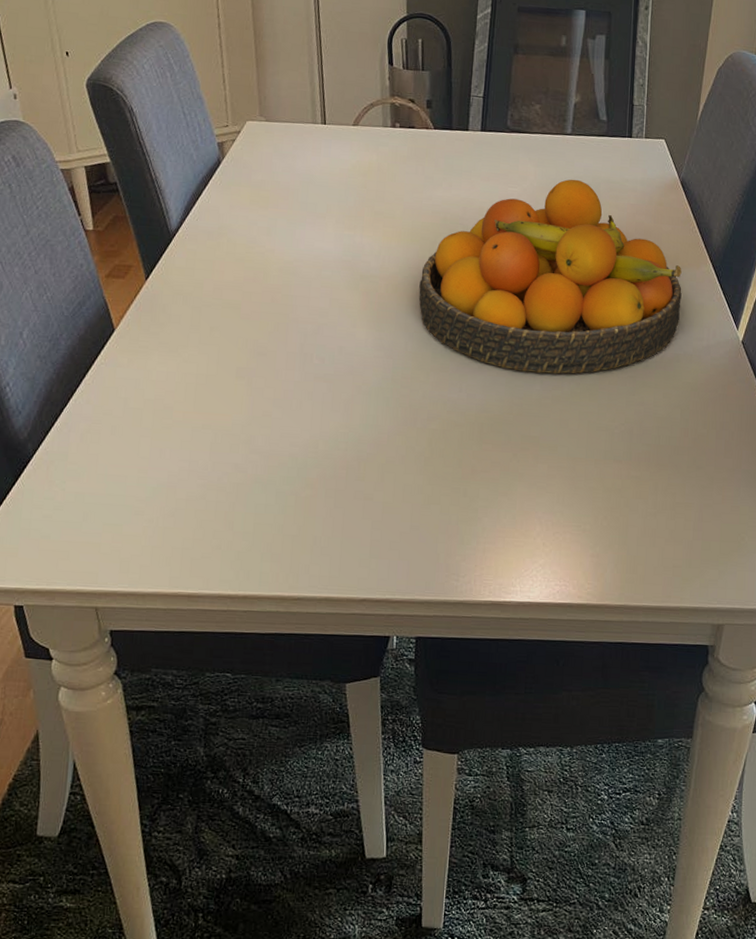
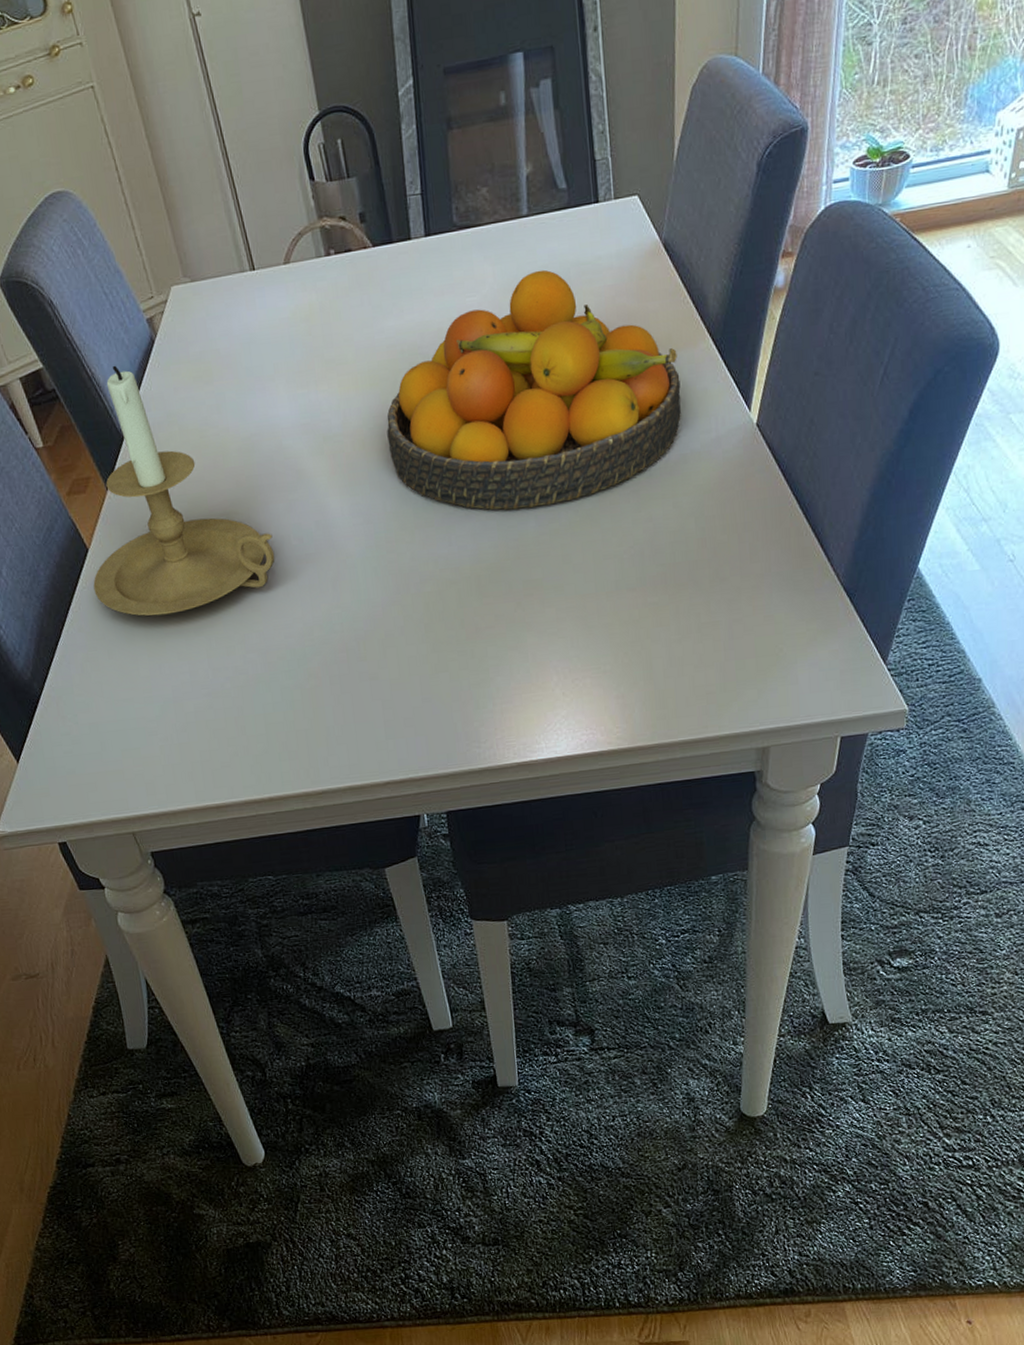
candle holder: none [111,174,296,404] -> present [93,365,275,616]

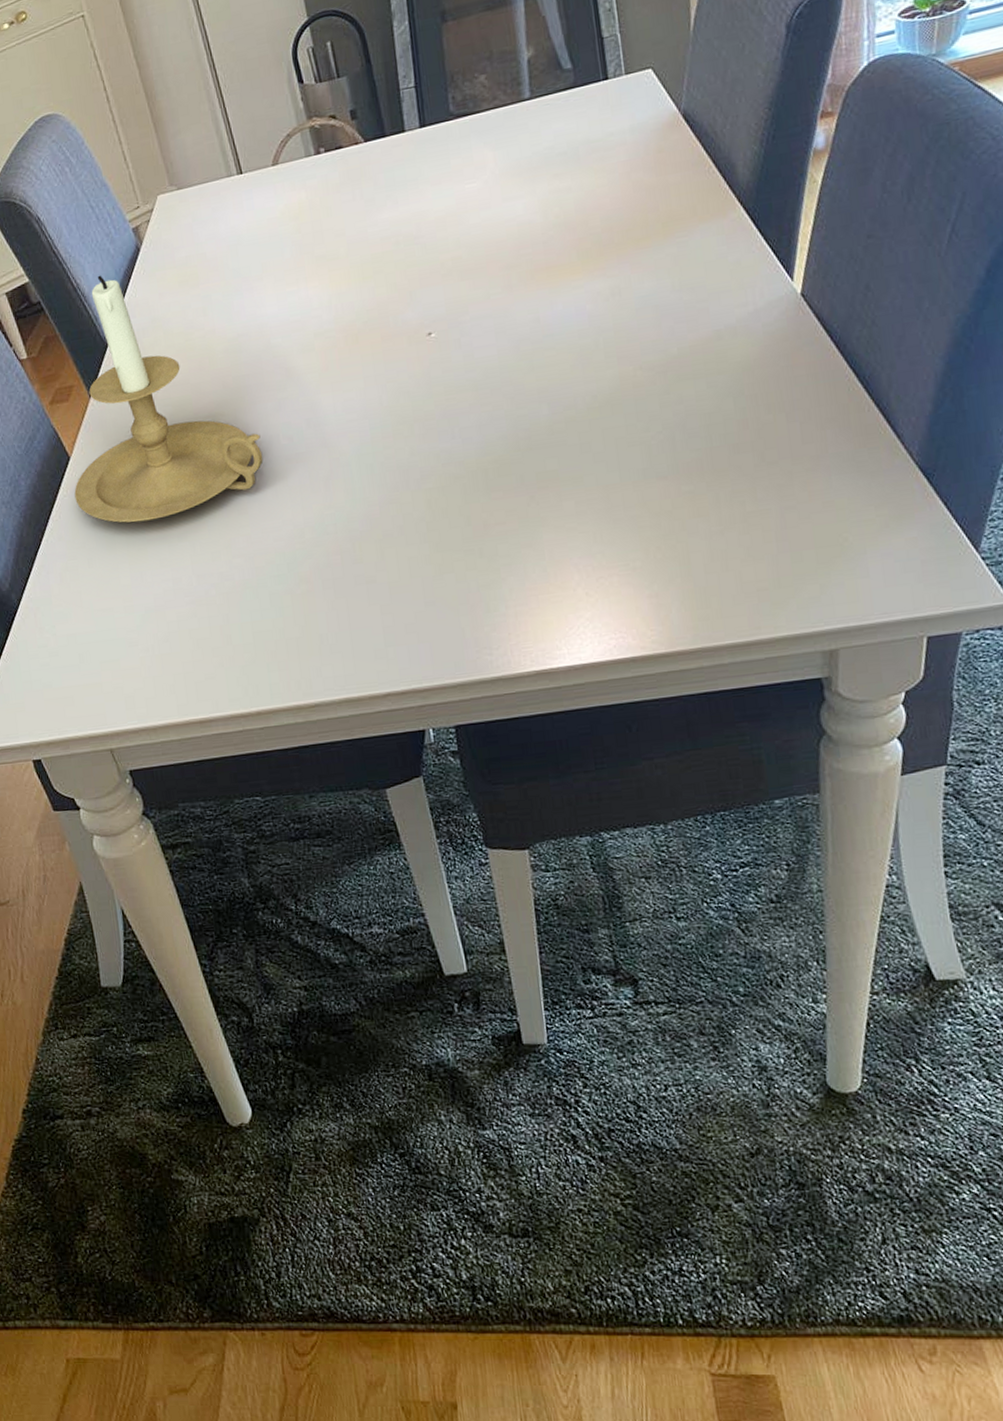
fruit bowl: present [387,269,681,510] -> none [381,150,712,400]

